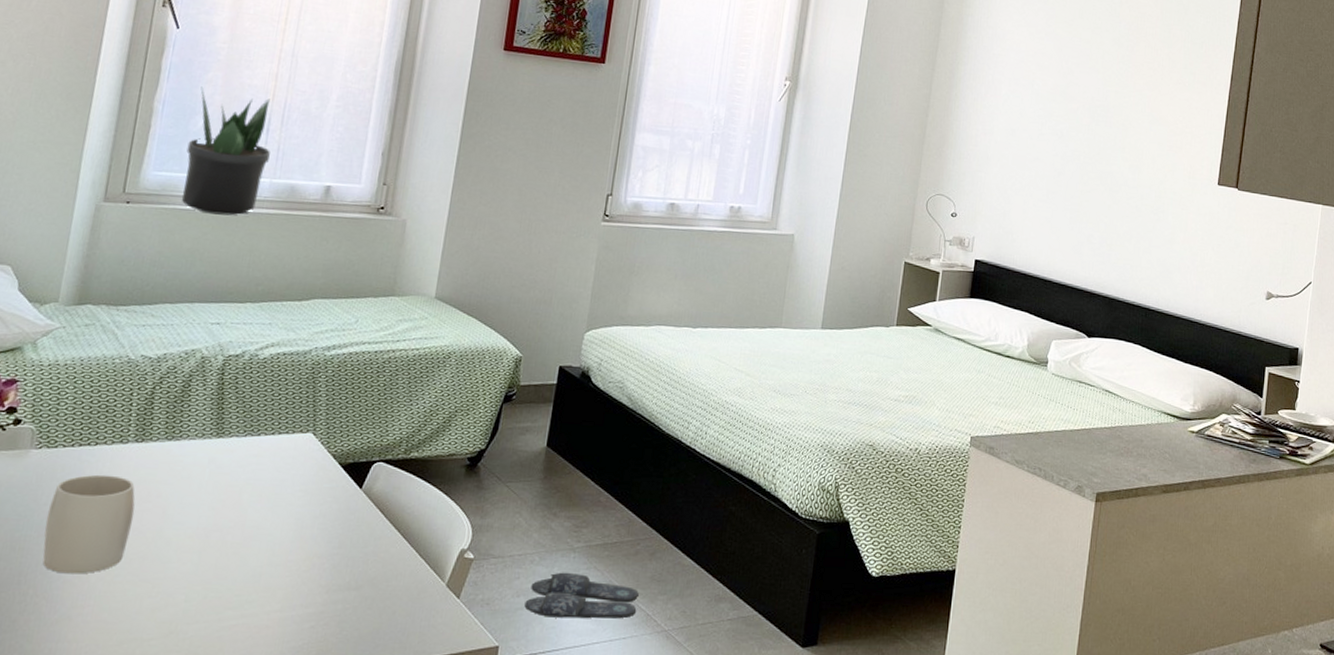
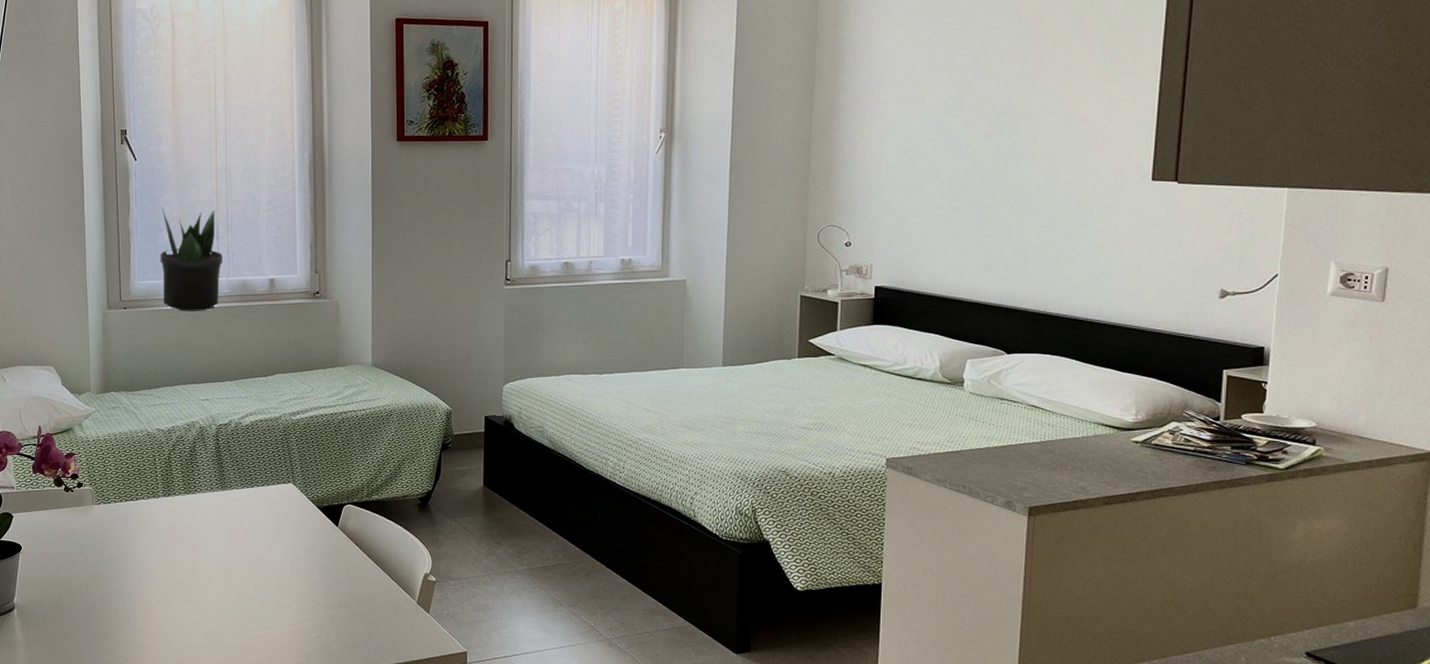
mug: present [42,474,136,574] -> none [113,522,173,598]
slippers: present [524,572,639,618] -> none [483,591,580,629]

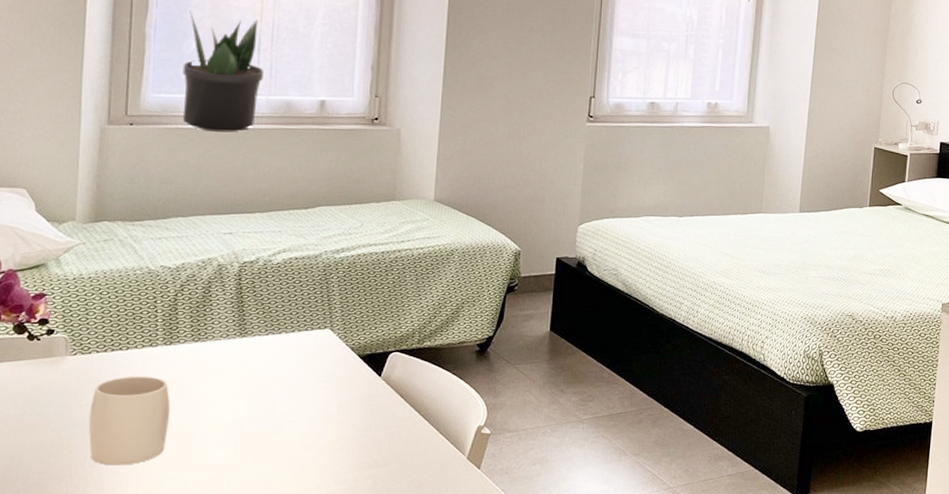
mug: none [113,522,173,598] -> present [88,376,171,466]

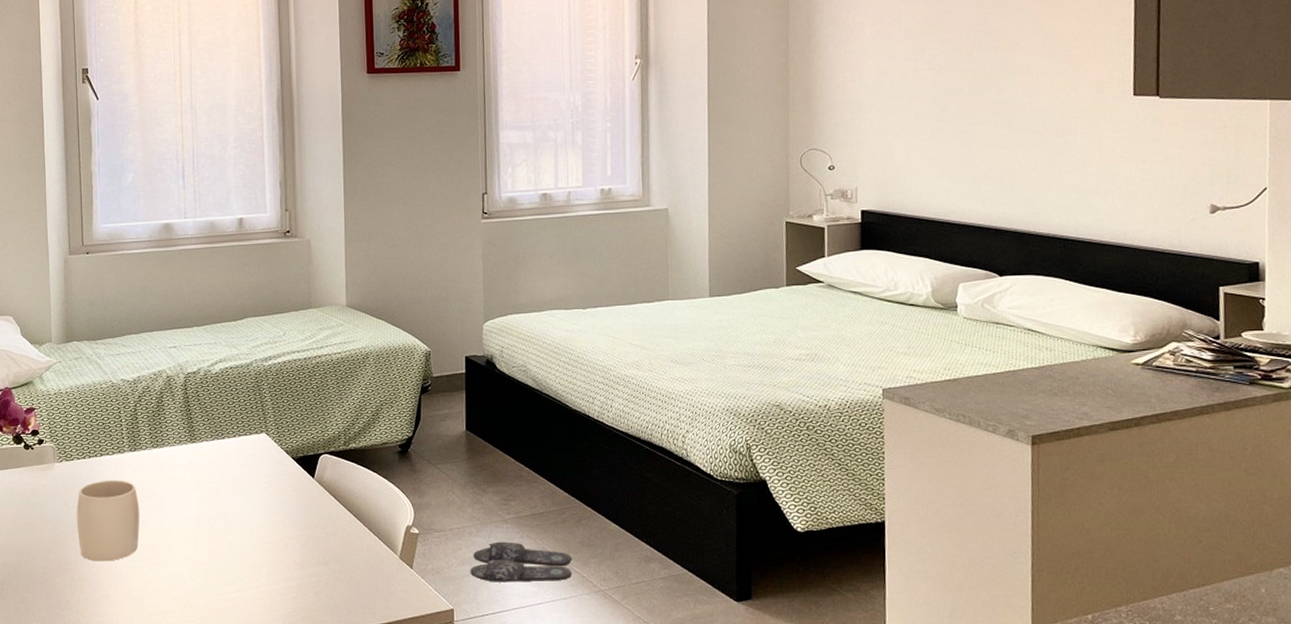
planter: present [182,10,263,132] -> none [123,146,189,255]
slippers: none [540,441,645,482] -> present [470,541,572,582]

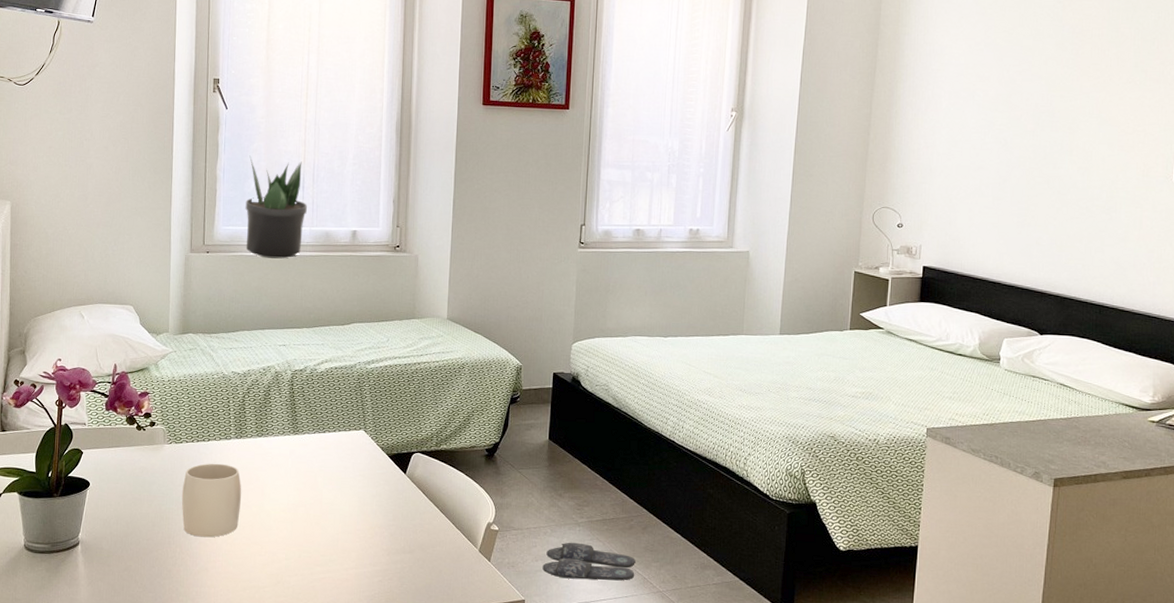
planter: none [123,146,189,255] -> present [245,155,307,259]

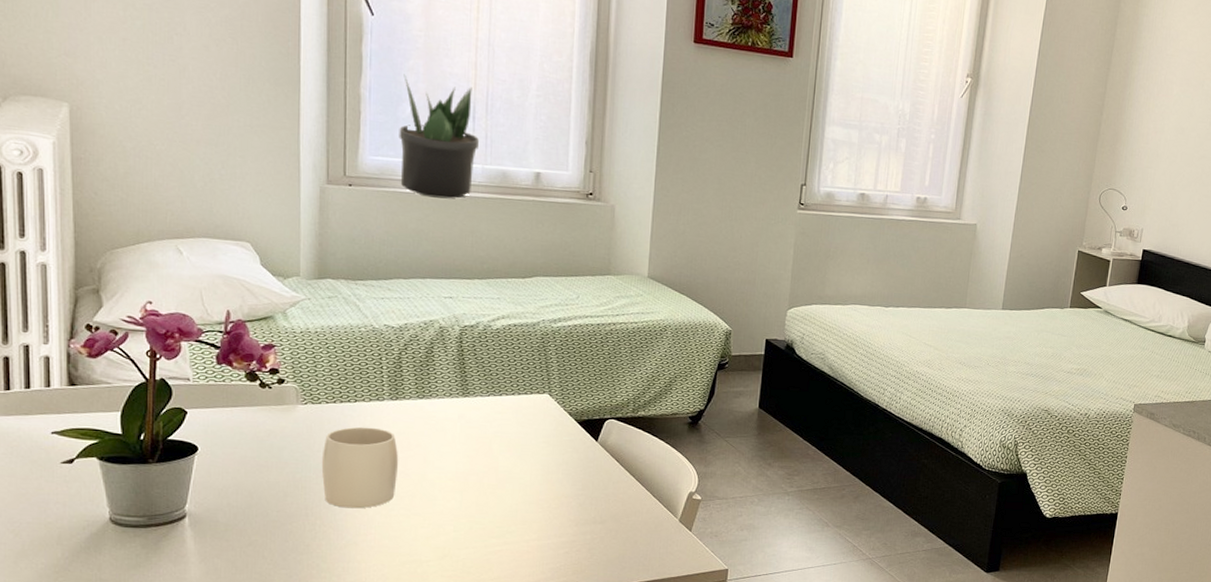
slippers: present [542,542,636,580] -> none [748,511,846,548]

